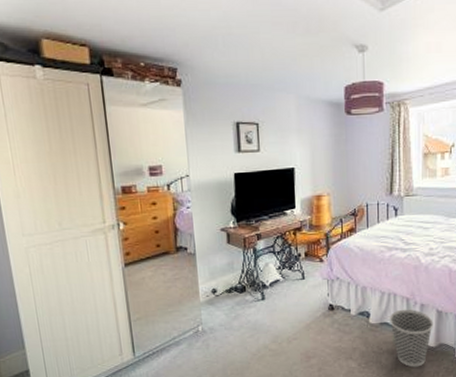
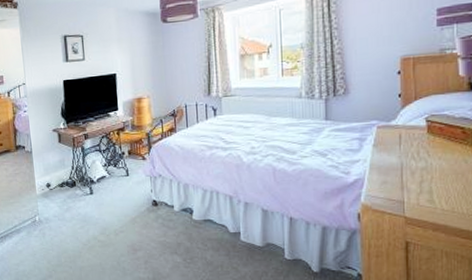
wastebasket: present [390,309,433,367] -> none [213,207,259,266]

